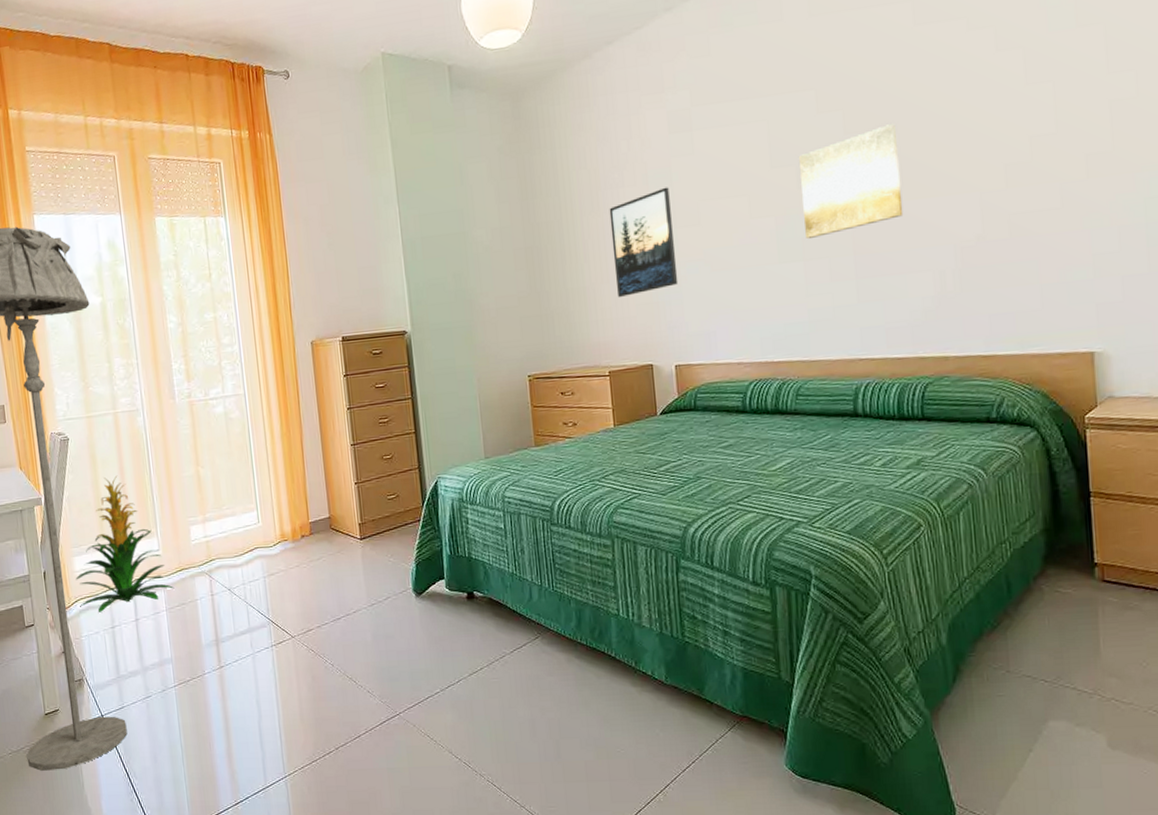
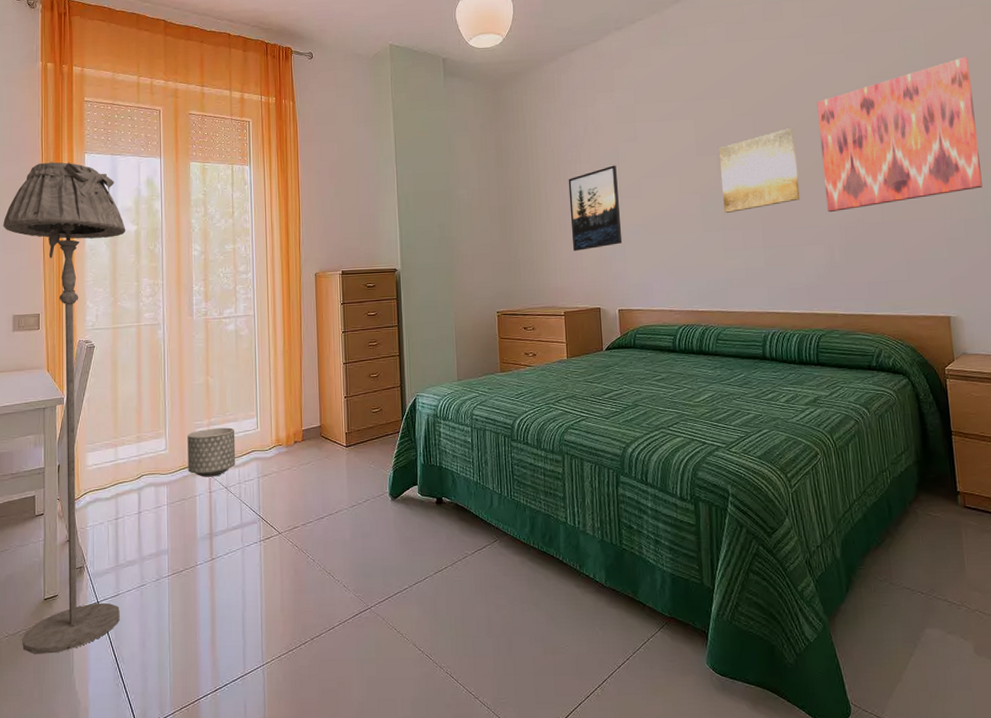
indoor plant: present [75,475,175,612] -> none [87,380,177,504]
planter: none [181,523,238,579] -> present [187,427,236,477]
wall art: none [926,11,1144,230] -> present [816,56,982,213]

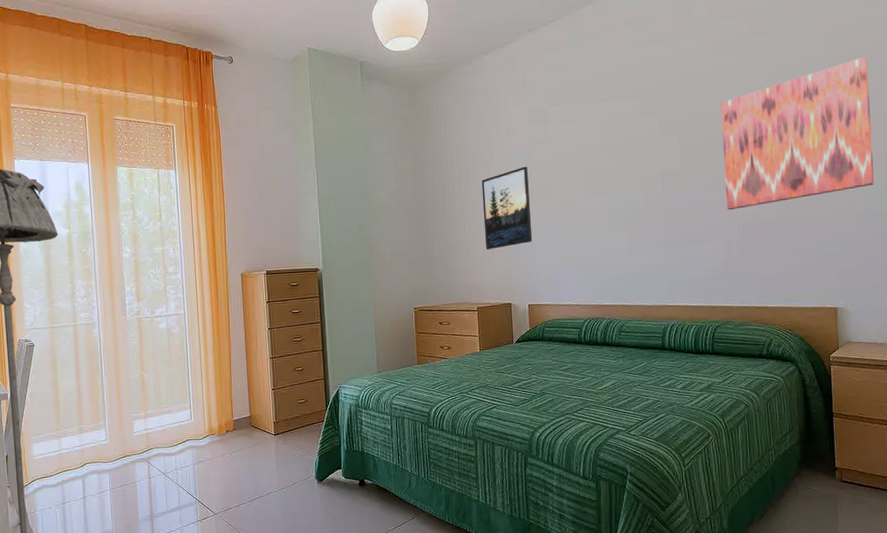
planter: present [187,427,236,477] -> none [126,418,172,465]
wall art: present [718,128,800,213] -> none [625,128,702,212]

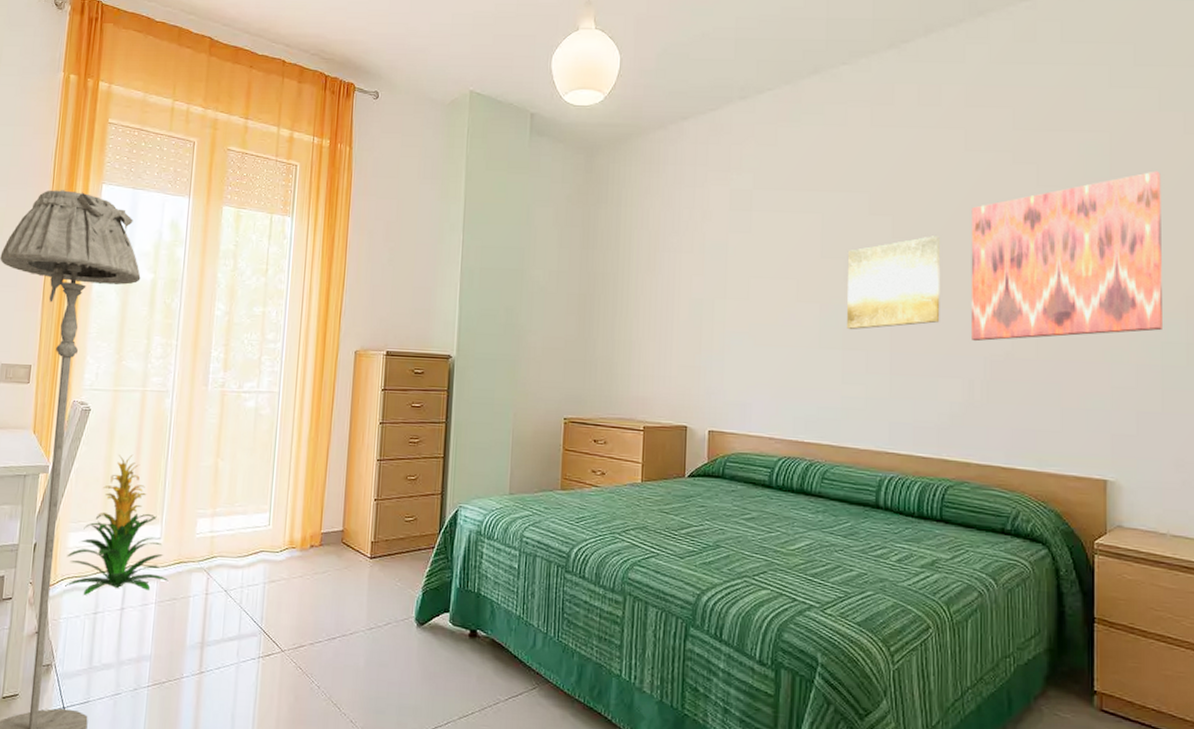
indoor plant: none [33,376,118,491] -> present [66,454,169,595]
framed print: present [481,166,533,249] -> none [661,259,723,356]
wall art: none [625,128,702,212] -> present [846,236,941,329]

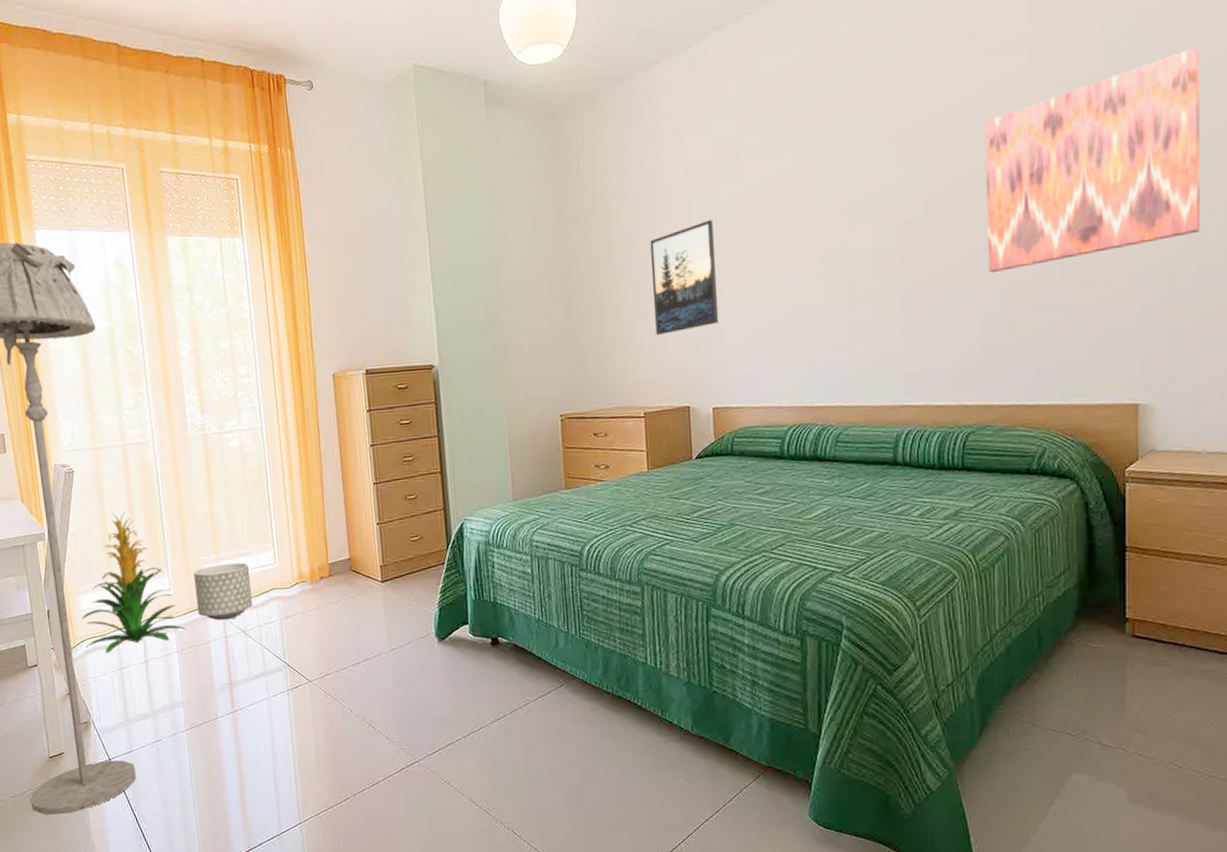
planter: none [183,519,243,577] -> present [193,562,253,620]
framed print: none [661,259,723,356] -> present [649,219,719,335]
wall art: present [846,236,941,329] -> none [848,160,954,278]

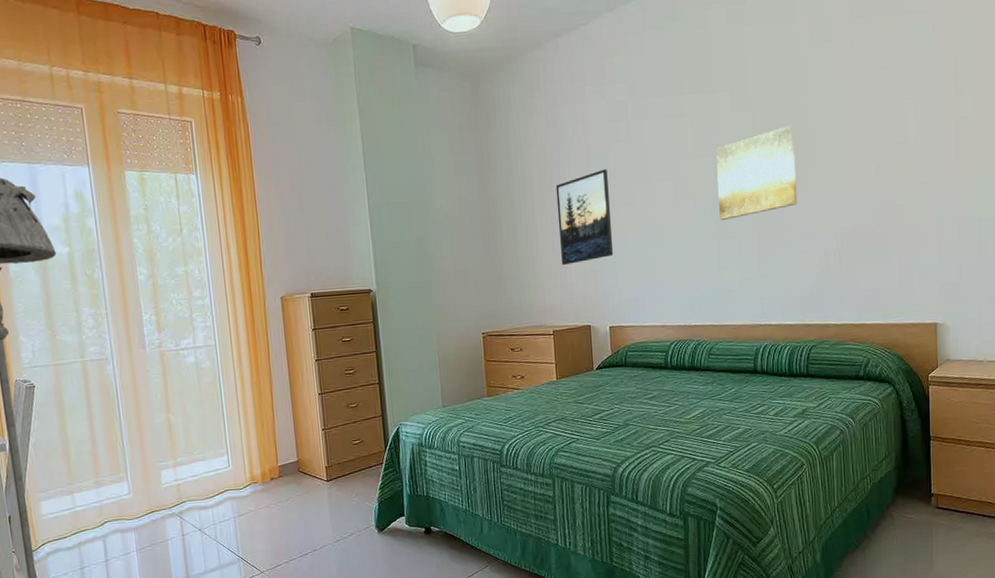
indoor plant: present [81,510,186,653] -> none [42,422,145,554]
planter: present [193,562,253,620] -> none [152,467,209,520]
wall art: none [848,160,954,278] -> present [715,125,798,220]
wall art: present [984,47,1200,274] -> none [818,44,978,218]

